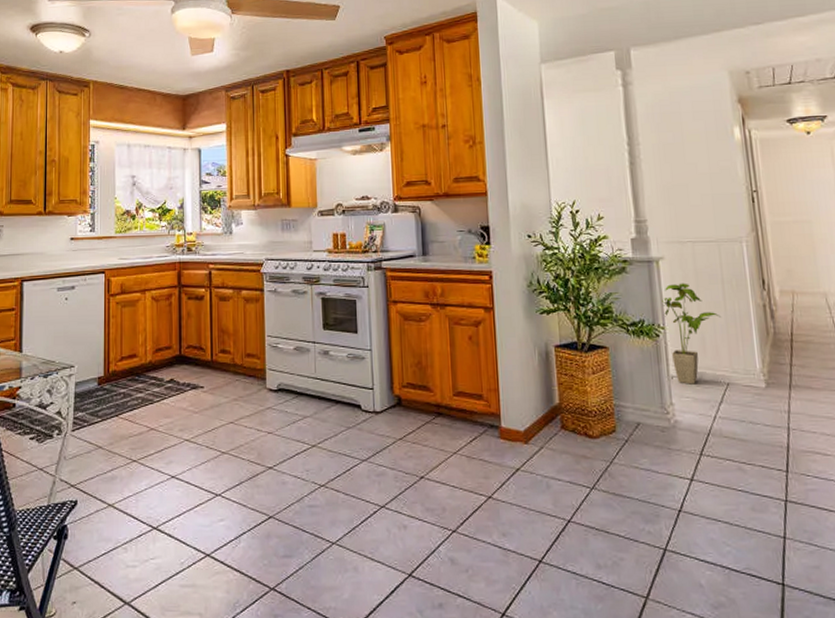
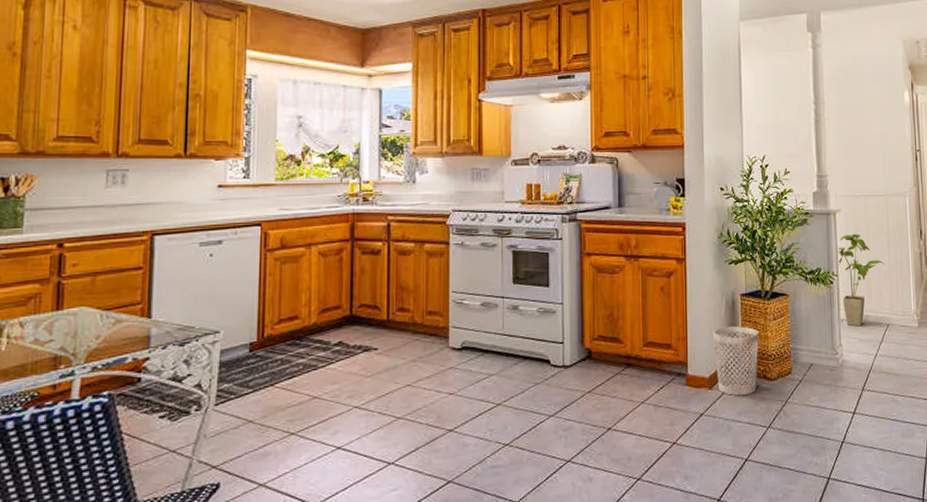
wastebasket: none [526,379,577,453] -> present [712,326,759,396]

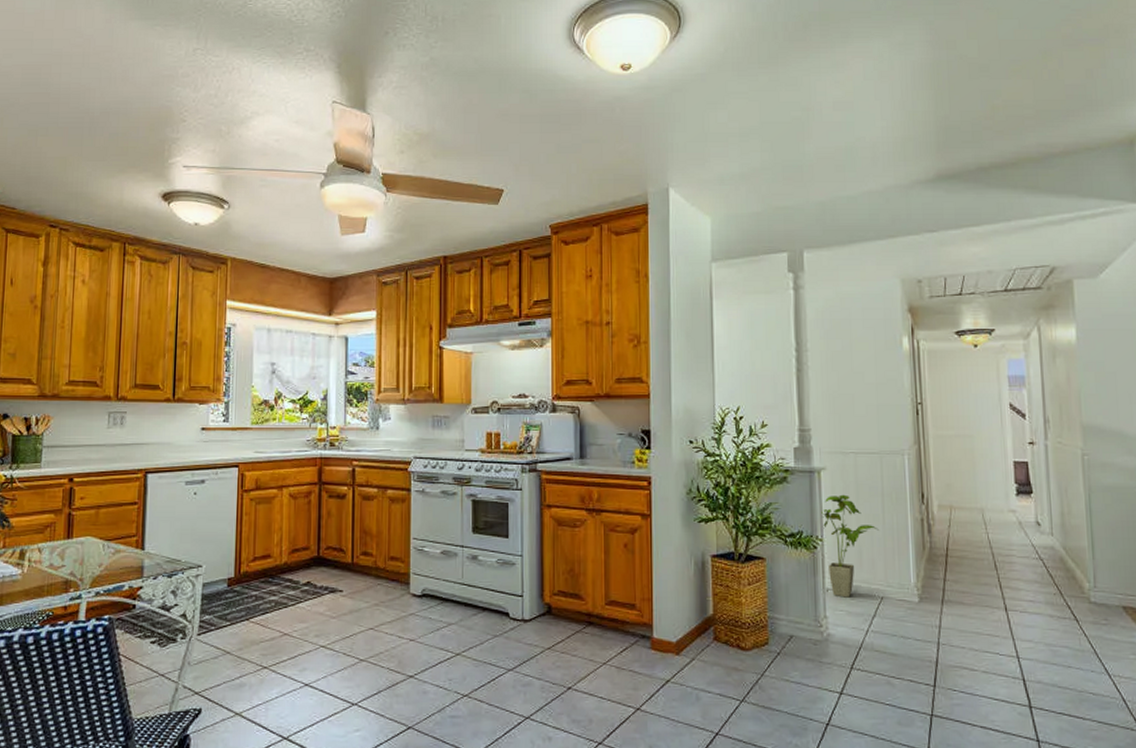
wastebasket: present [712,326,759,396] -> none [680,590,732,665]

